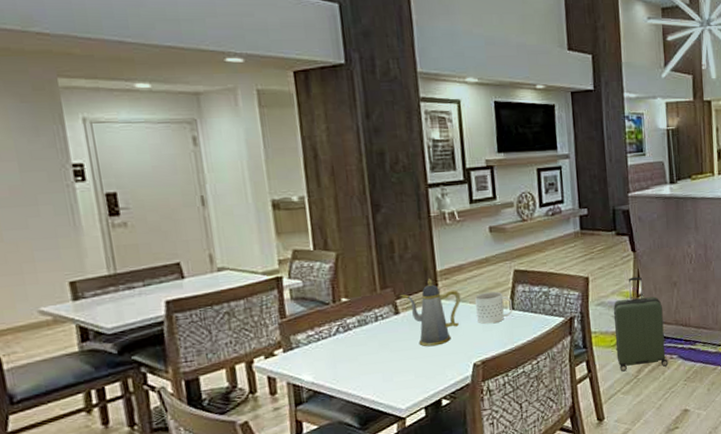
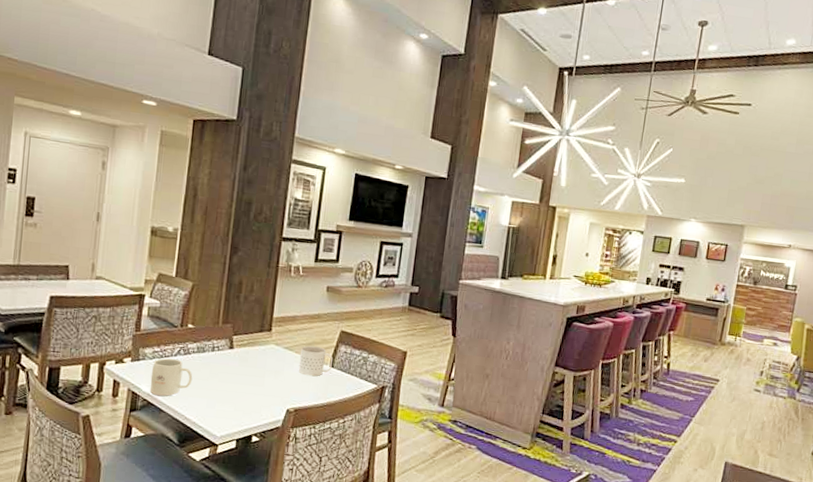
mug: none [310,339,361,383] -> present [150,358,193,397]
coffee pot: present [399,279,461,347] -> none [237,323,289,386]
suitcase: present [613,277,669,372] -> none [417,361,471,454]

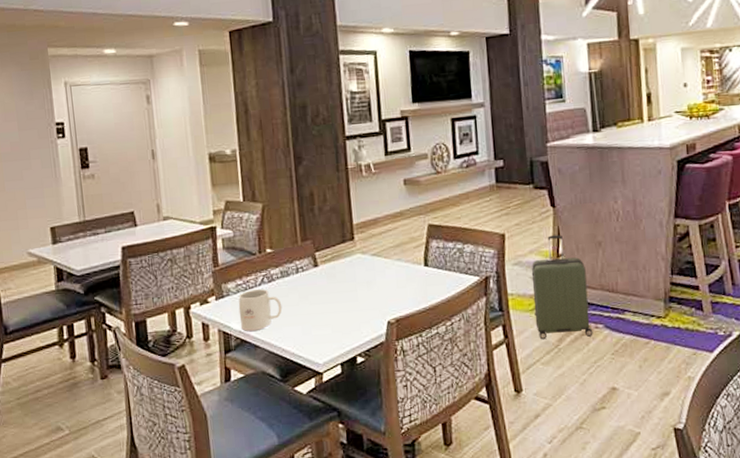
mug: present [298,345,334,377] -> none [389,246,427,281]
suitcase: none [417,361,471,454] -> present [531,235,593,340]

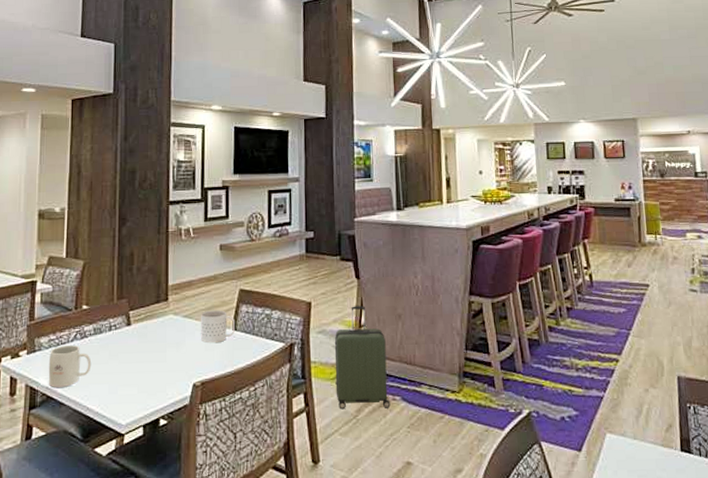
mug: none [389,246,427,281] -> present [200,310,236,344]

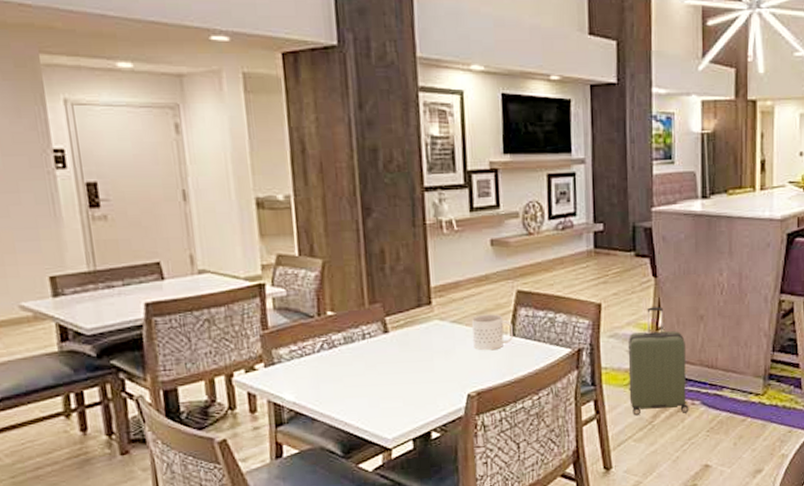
mug: present [48,345,92,388] -> none [292,356,346,404]

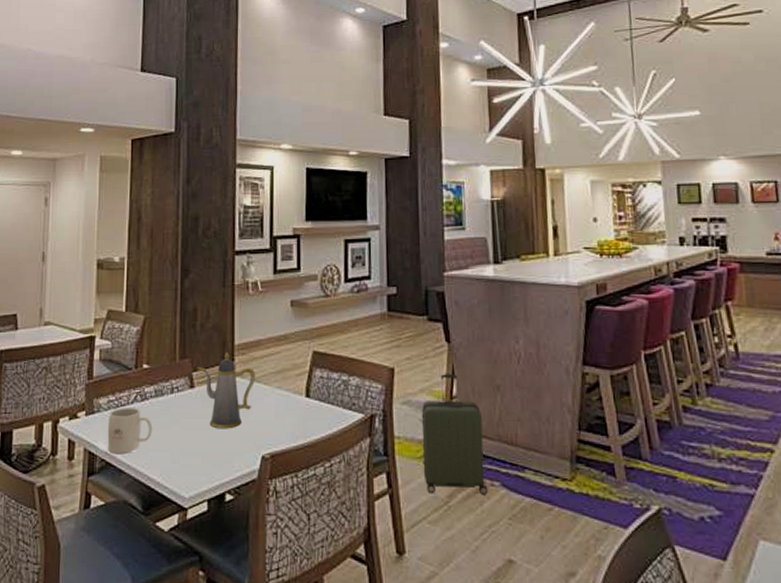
mug: none [292,356,346,404] -> present [107,408,153,454]
coffee pot: none [389,295,457,372] -> present [197,352,256,429]
mug: present [471,314,514,351] -> none [269,374,309,412]

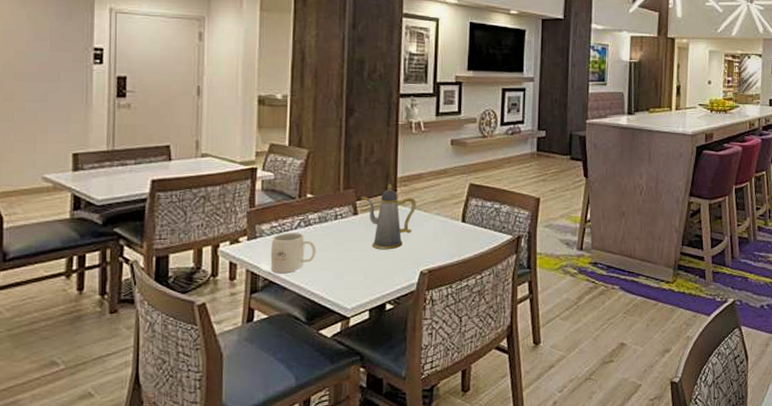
suitcase: present [421,374,488,495] -> none [559,203,610,297]

